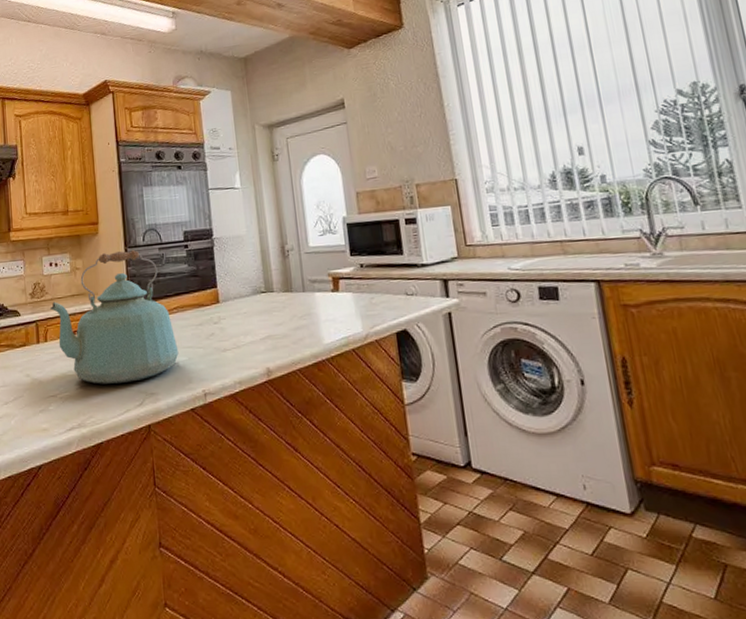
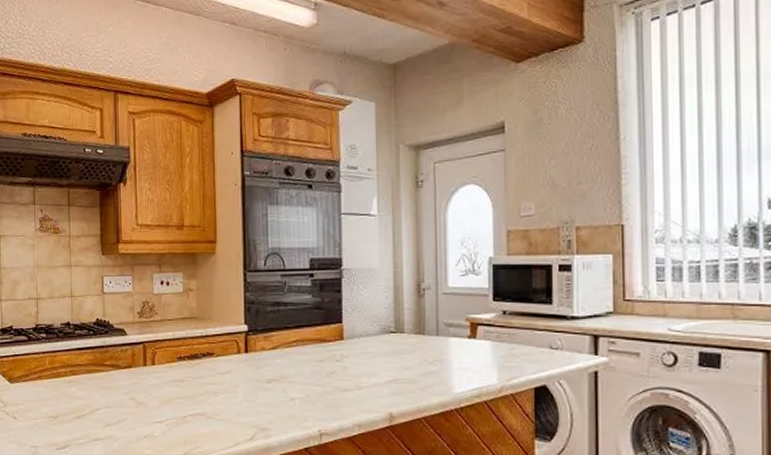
kettle: present [49,249,179,384] -> none [158,273,296,415]

